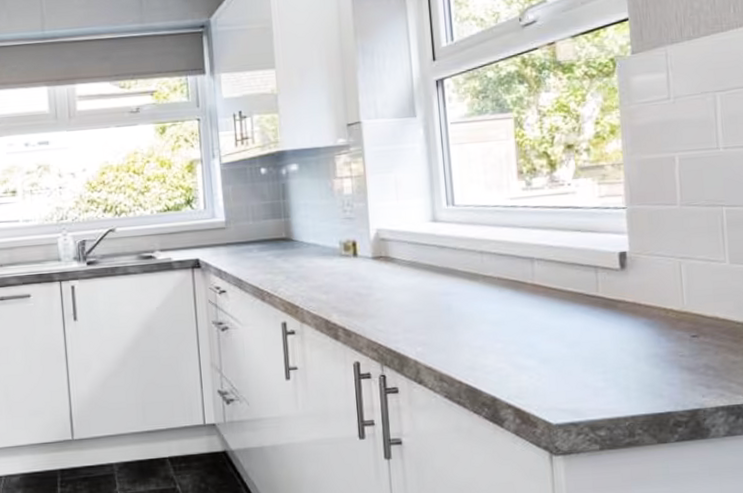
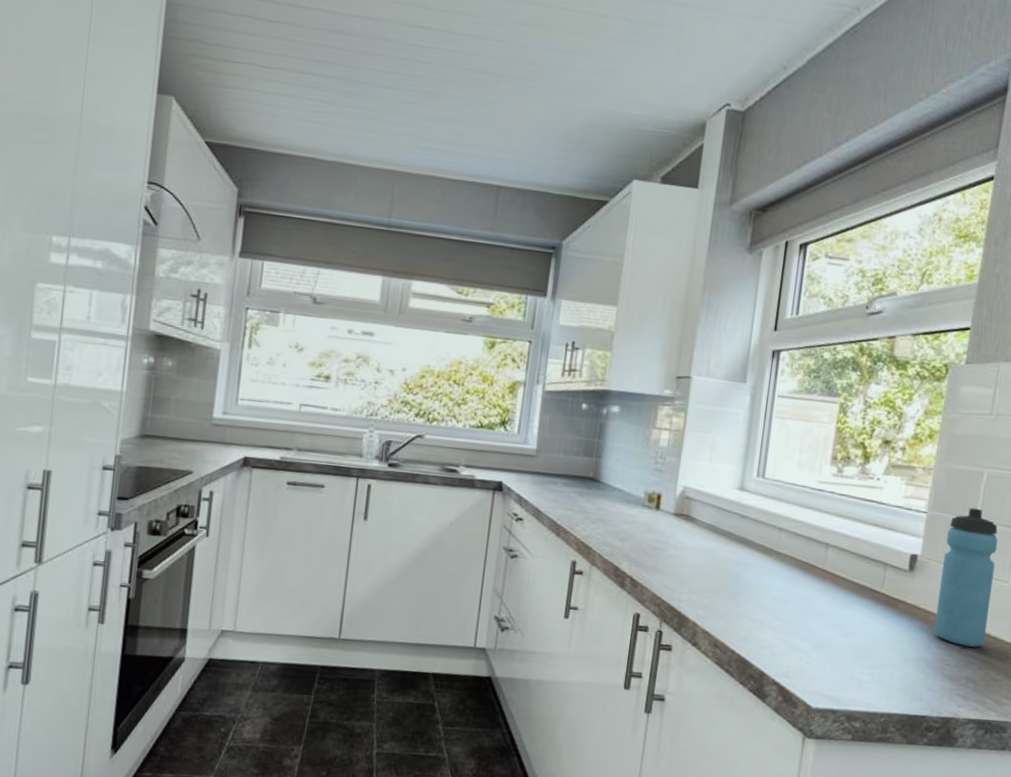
water bottle: none [651,193,715,334] -> present [934,507,998,648]

